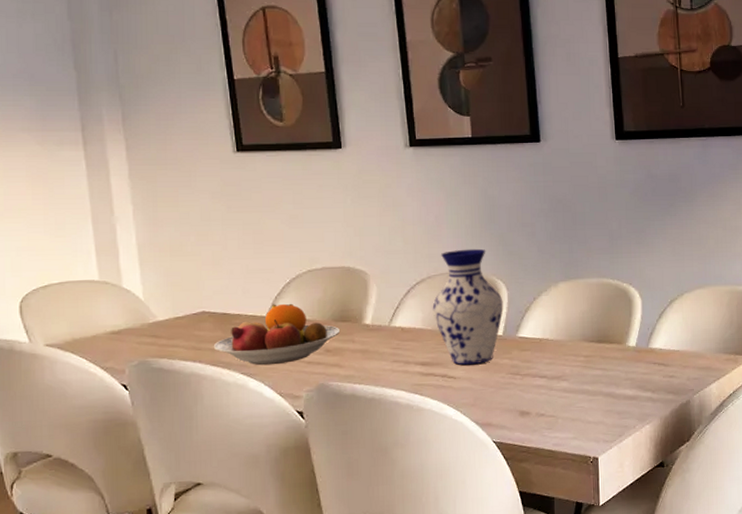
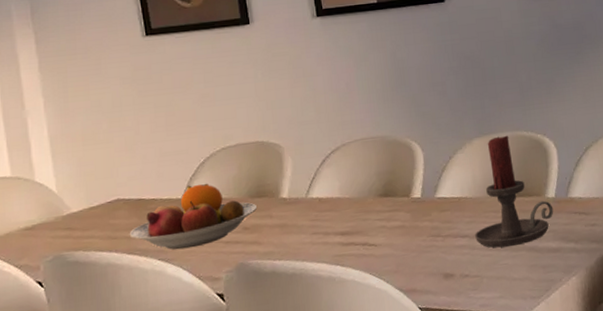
vase: present [432,248,504,365] -> none [348,112,420,232]
candle holder: none [553,281,633,391] -> present [475,135,554,248]

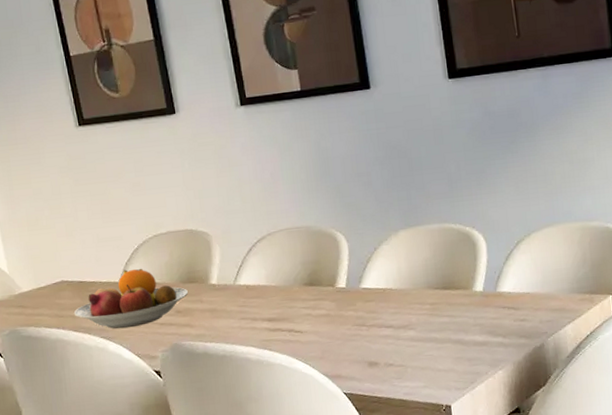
candle holder: present [475,135,554,248] -> none [400,227,481,339]

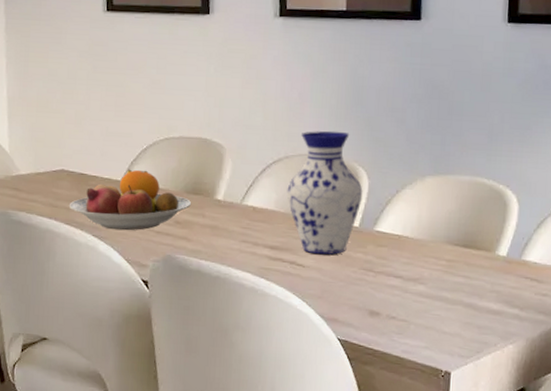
vase: none [274,202,345,319] -> present [287,130,363,255]

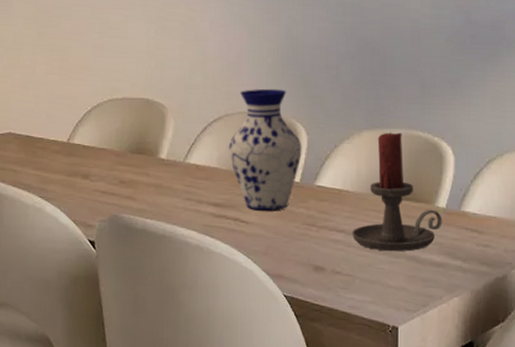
fruit bowl: present [68,169,191,231] -> none [16,130,135,192]
candle holder: none [410,178,502,299] -> present [352,132,443,252]

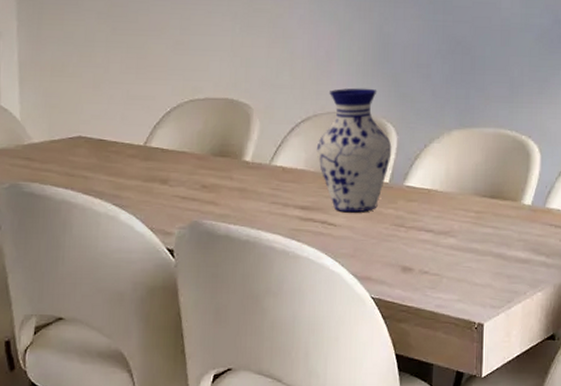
candle holder: present [352,132,443,252] -> none [440,131,528,250]

